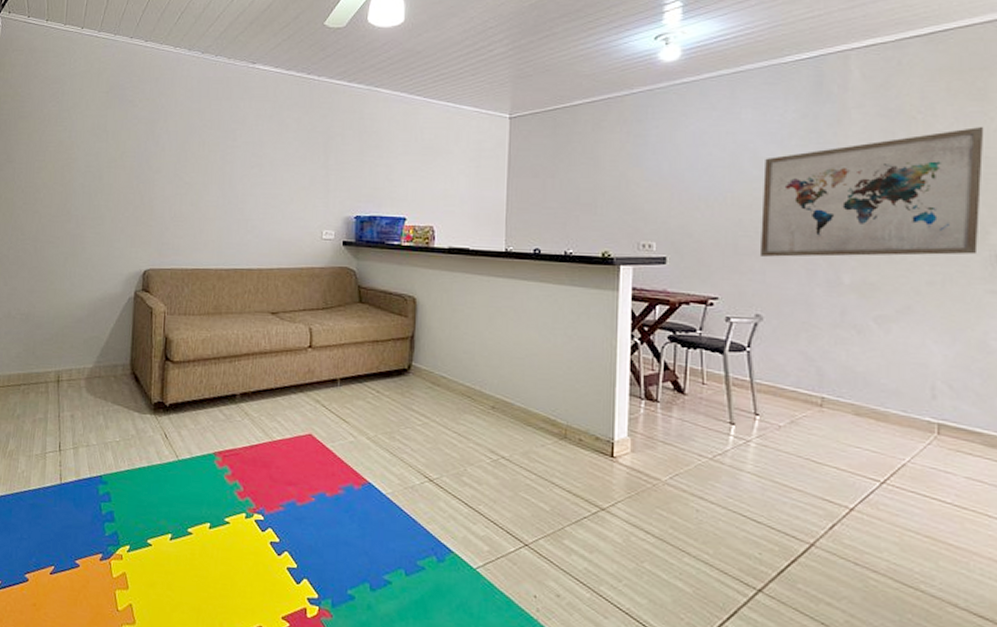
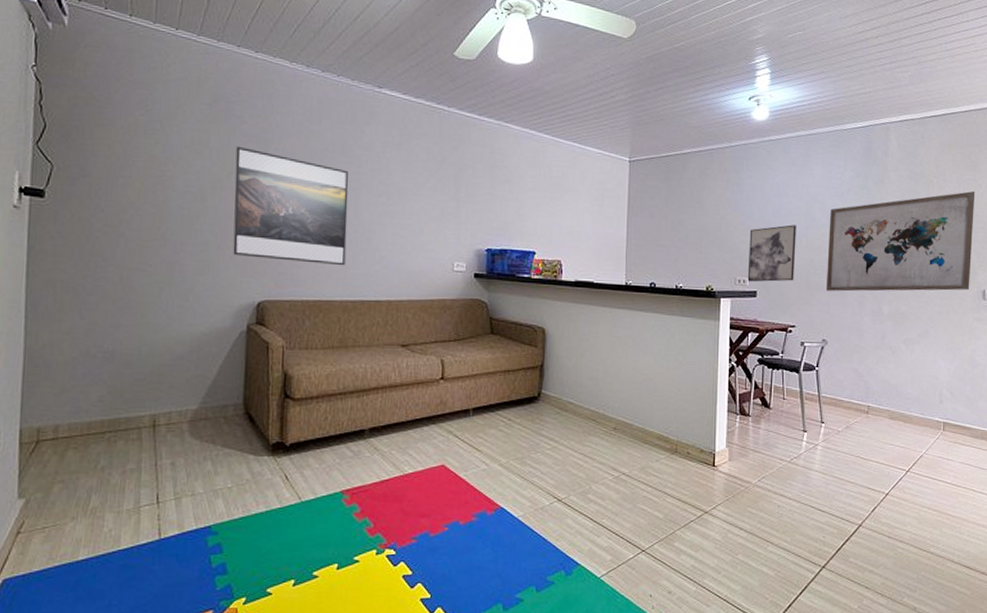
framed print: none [124,128,224,236] -> present [233,146,349,266]
wall art: none [654,179,719,247] -> present [747,224,796,282]

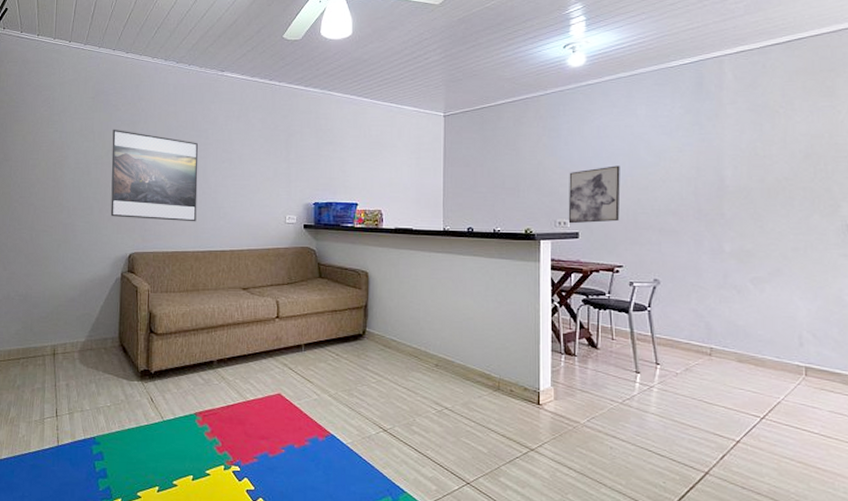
wall art: present [827,191,975,292] -> none [656,119,834,230]

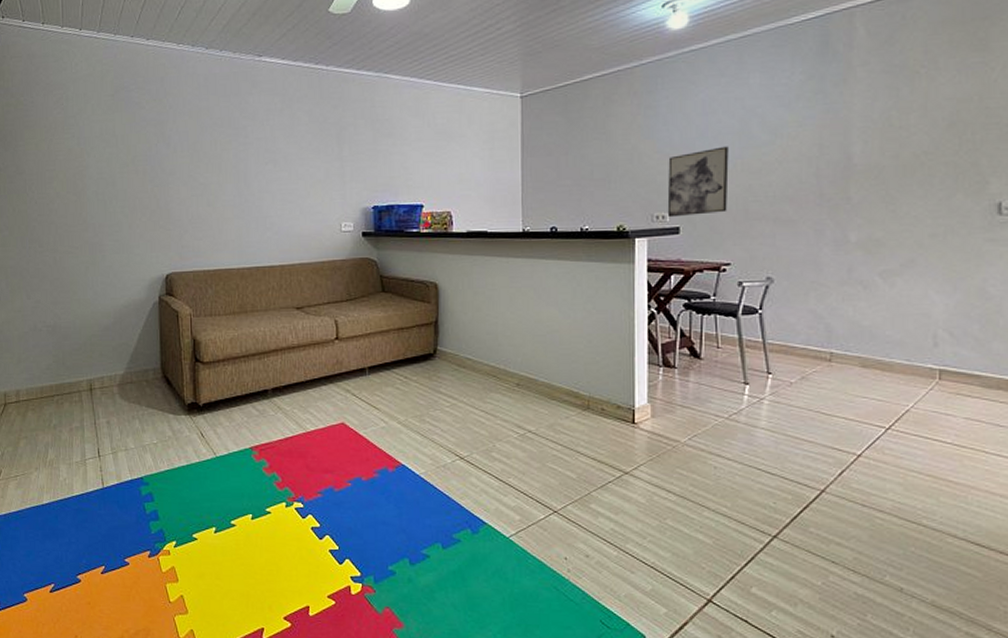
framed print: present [110,129,198,222] -> none [137,131,240,235]

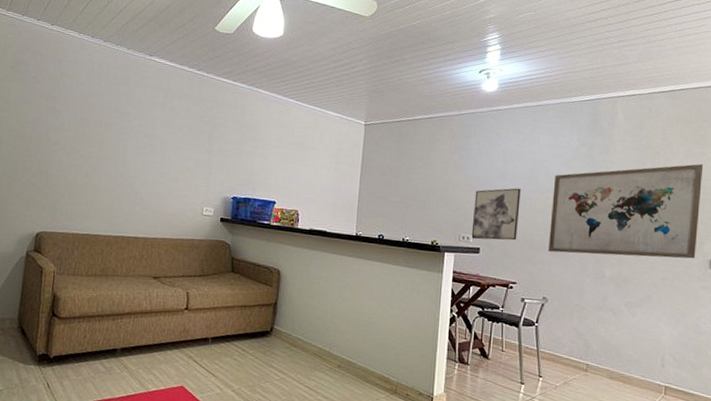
wall art: none [770,78,985,220] -> present [549,164,704,259]

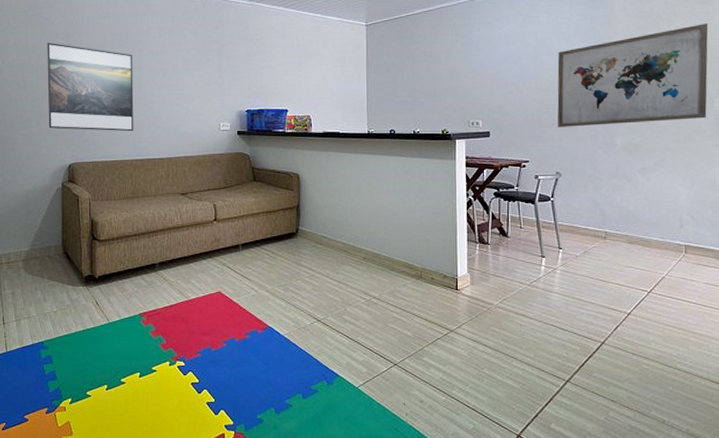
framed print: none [20,101,119,206] -> present [47,42,134,132]
wall art: present [471,188,521,241] -> none [480,69,526,124]

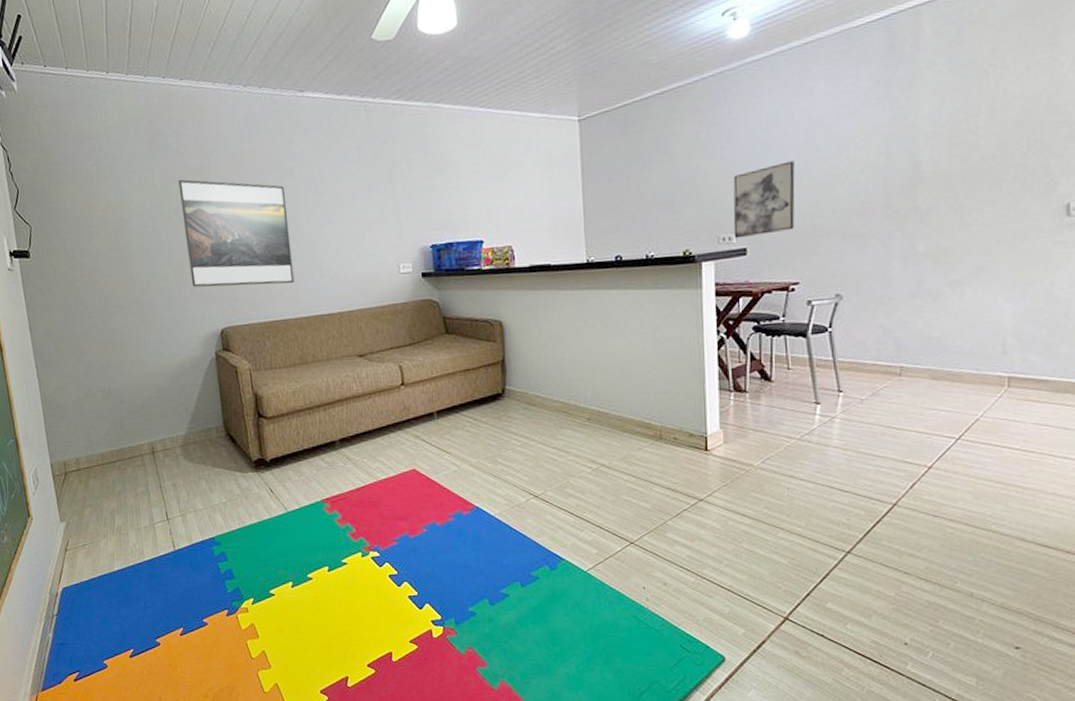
wall art: none [480,69,526,124] -> present [733,160,795,239]
wall art: present [557,24,709,127] -> none [838,74,1054,235]

